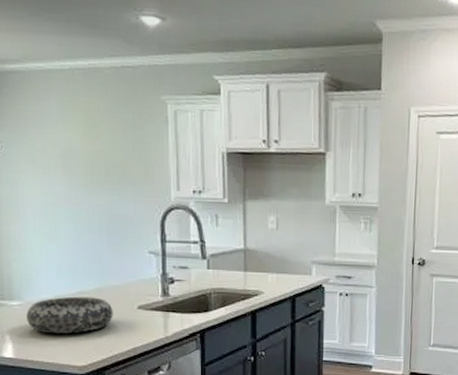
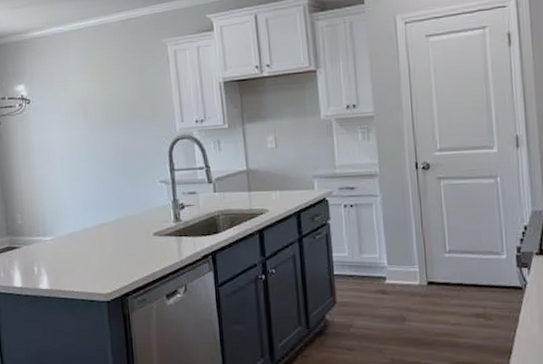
decorative bowl: present [26,296,113,334] -> none [58,227,132,264]

